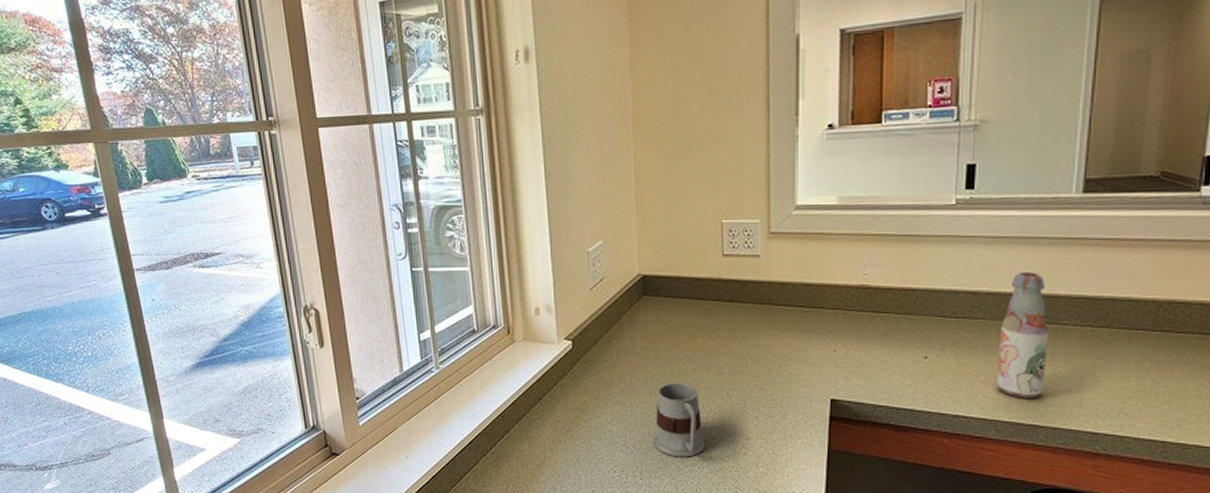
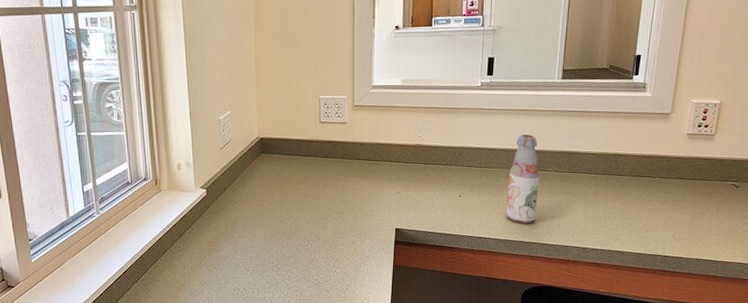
mug: present [654,383,706,457] -> none [268,220,307,276]

